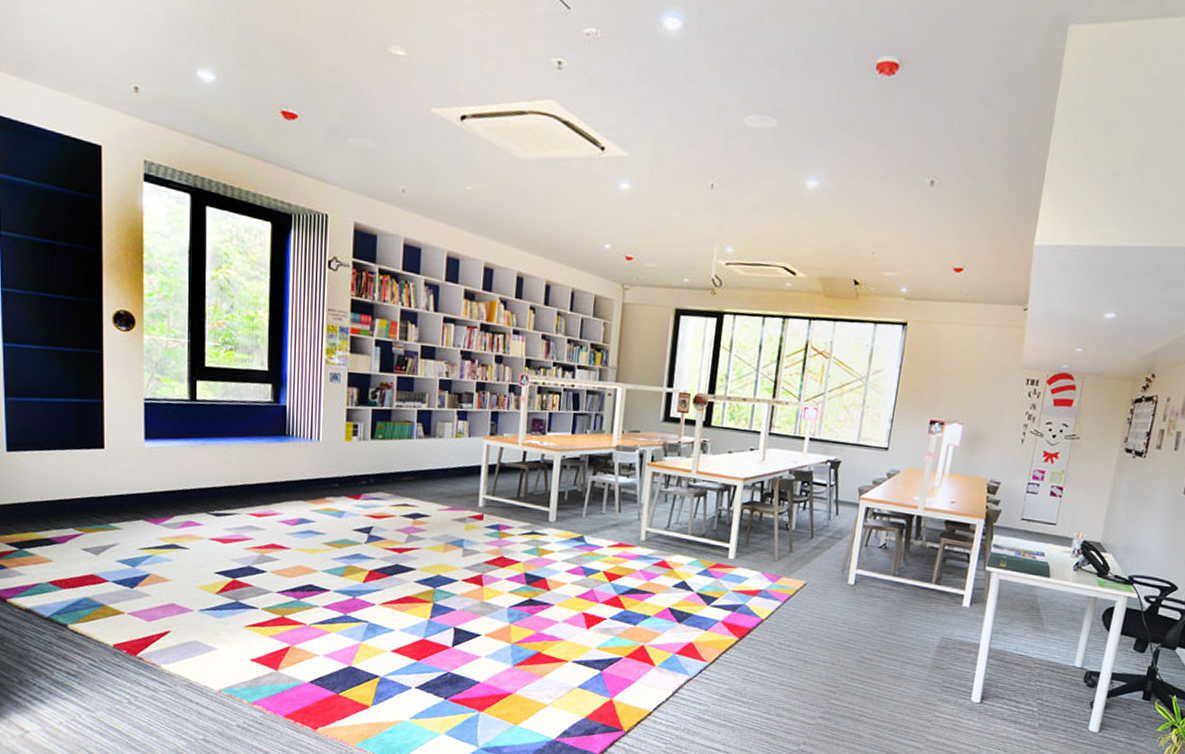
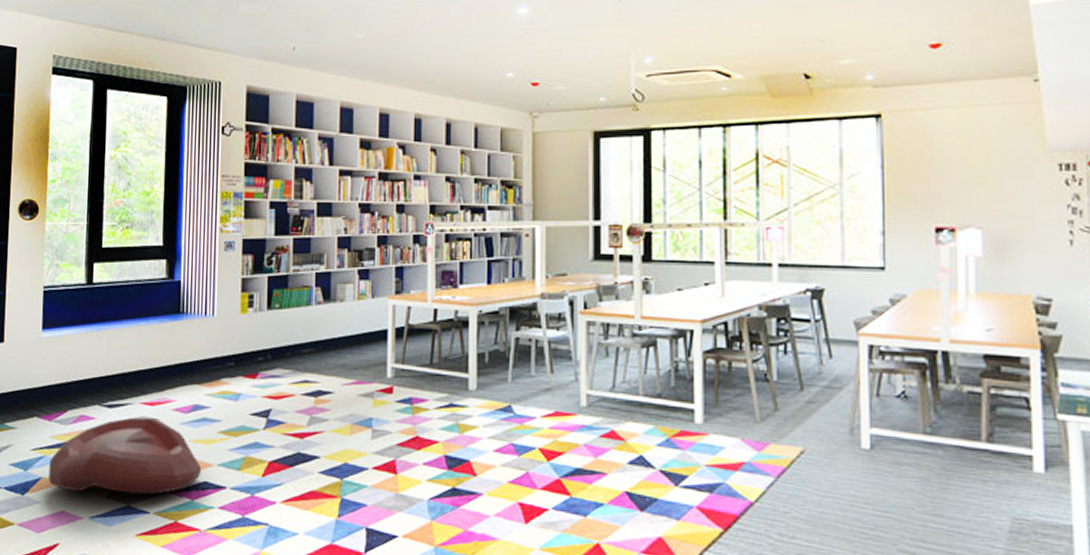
bowl: none [157,525,307,594] -> present [49,417,202,495]

